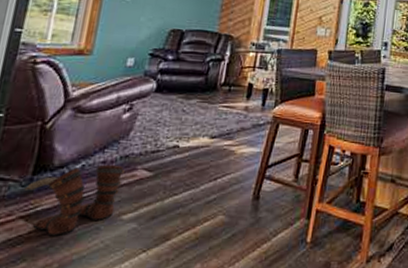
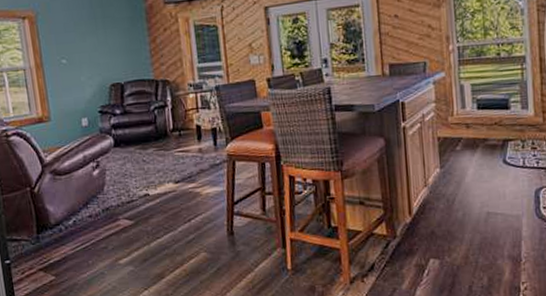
boots: present [24,164,125,236] -> none [35,217,112,283]

